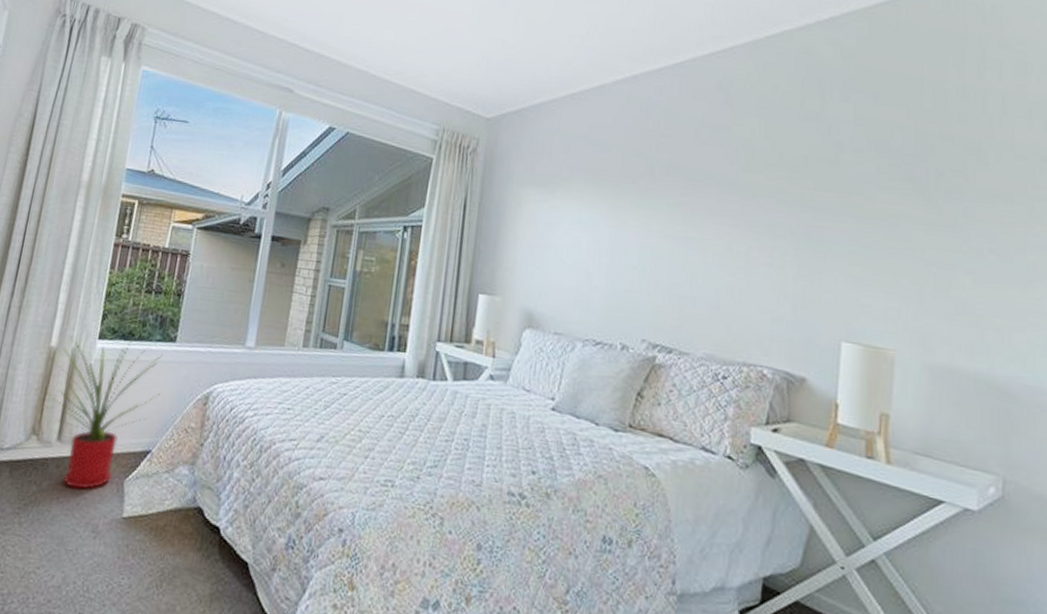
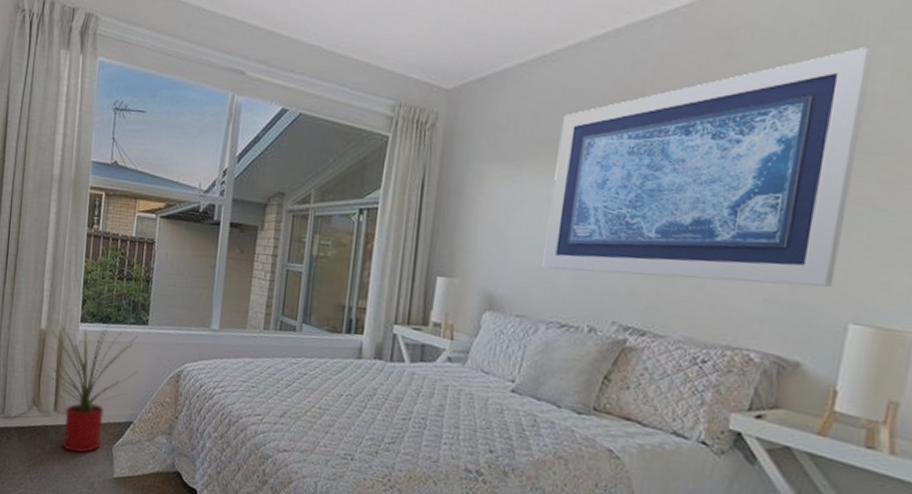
wall art: none [577,104,838,308] -> present [542,46,874,287]

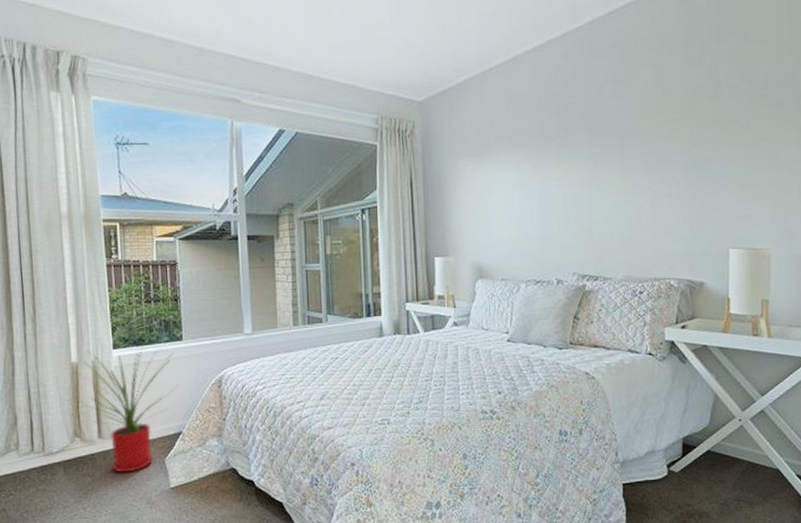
wall art: present [542,46,874,287] -> none [512,47,716,239]

